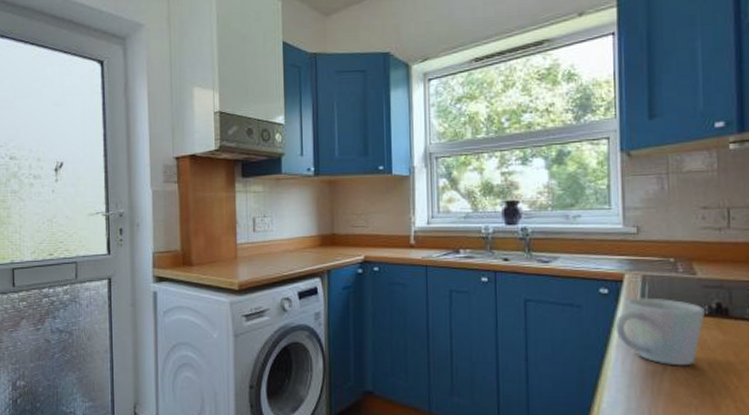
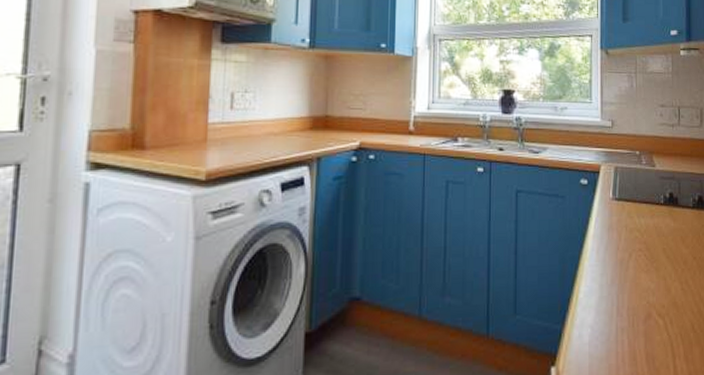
mug: present [615,297,704,366] -> none [592,188,661,253]

